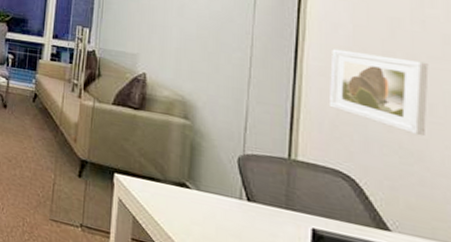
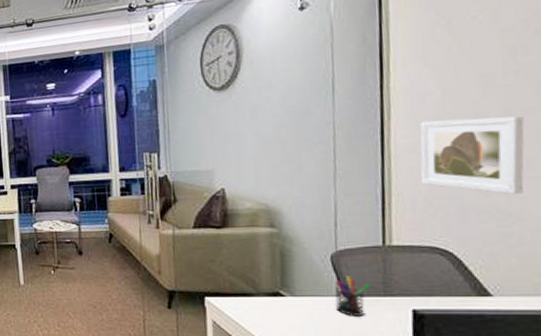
pen holder: none [239,181,274,225] -> present [334,276,372,316]

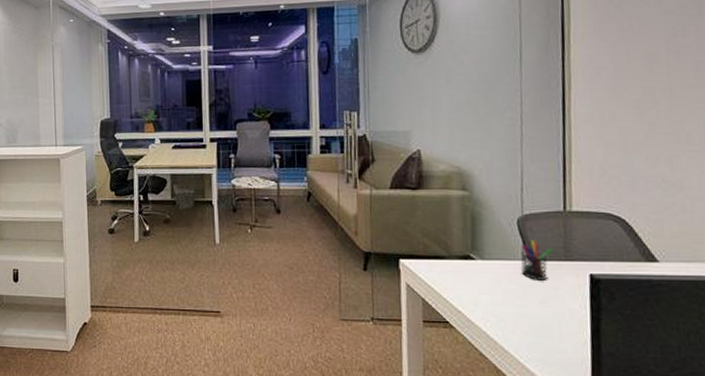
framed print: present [419,116,525,195] -> none [596,92,684,166]

